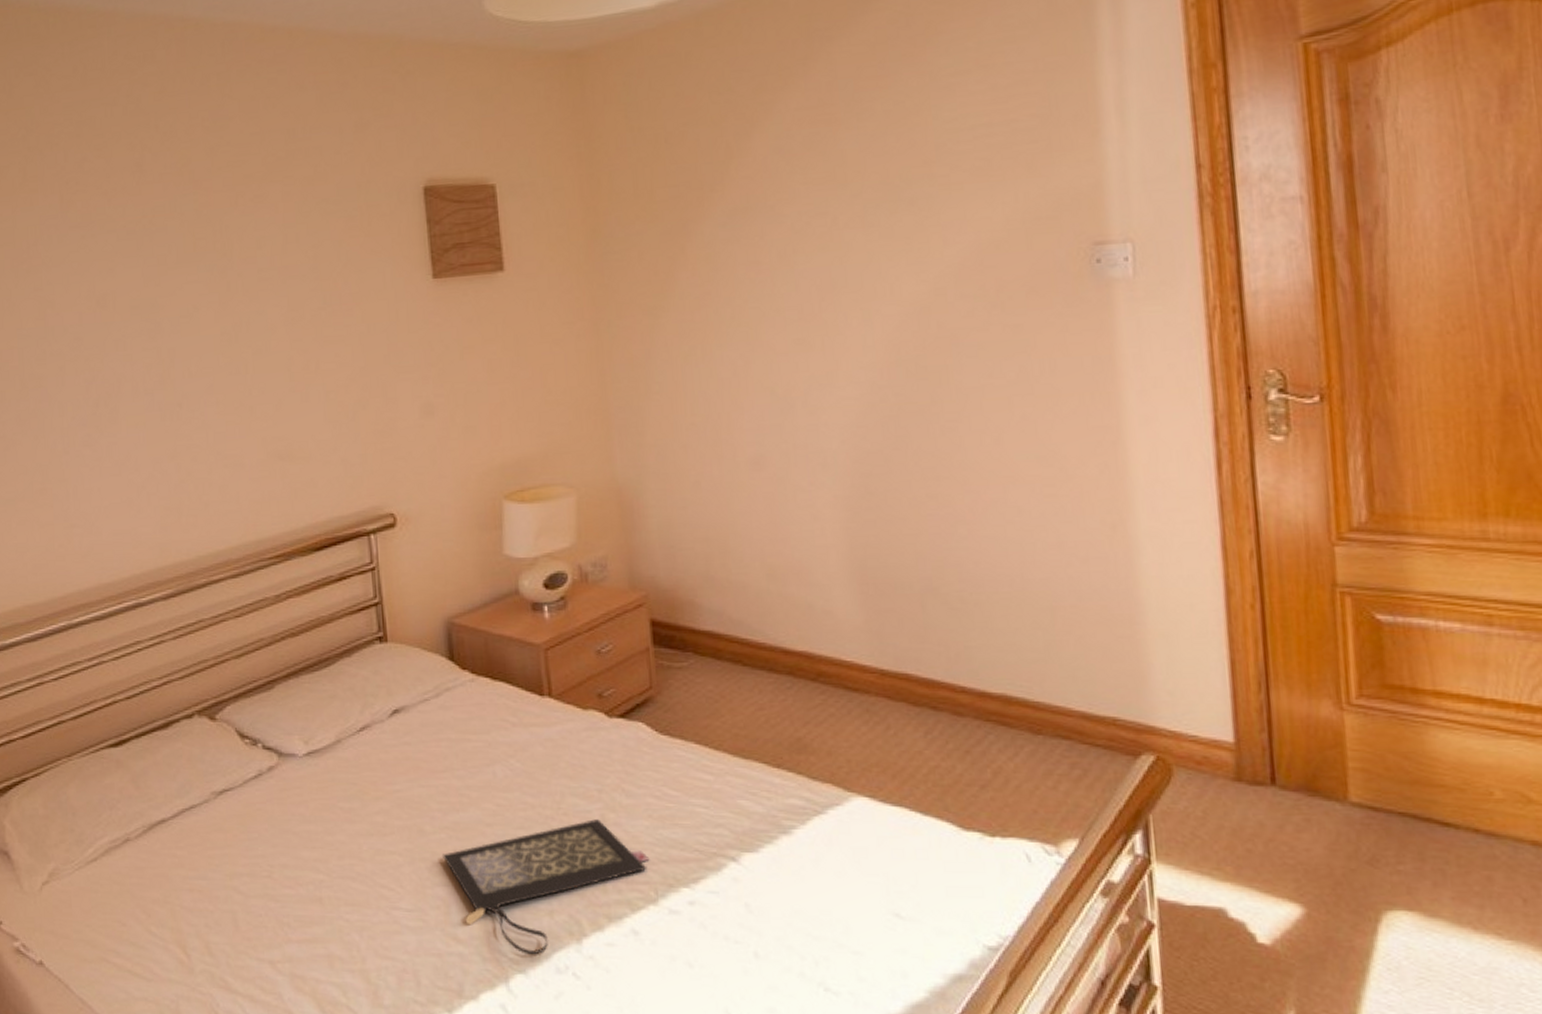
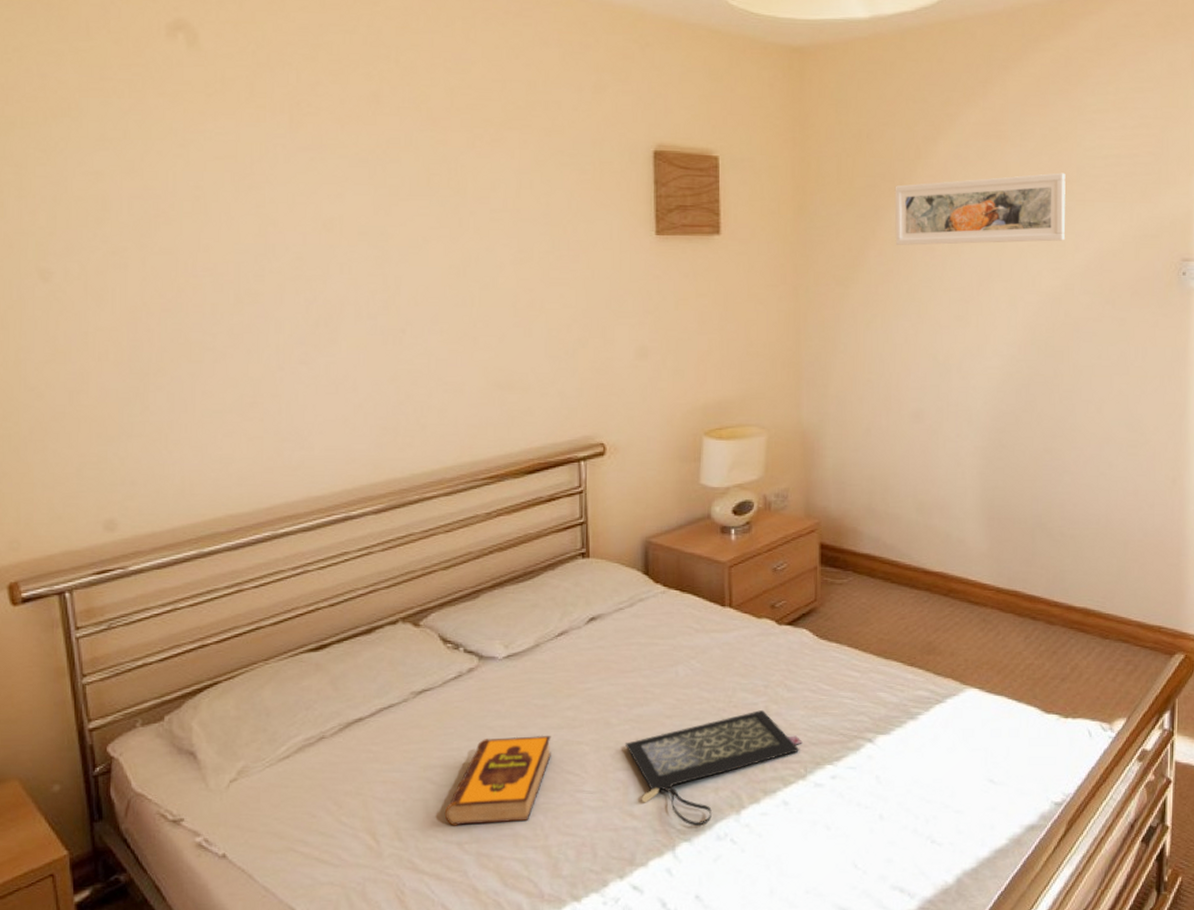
hardback book: none [254,842,363,942] -> present [444,735,552,826]
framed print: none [704,153,928,262] -> present [894,172,1066,245]

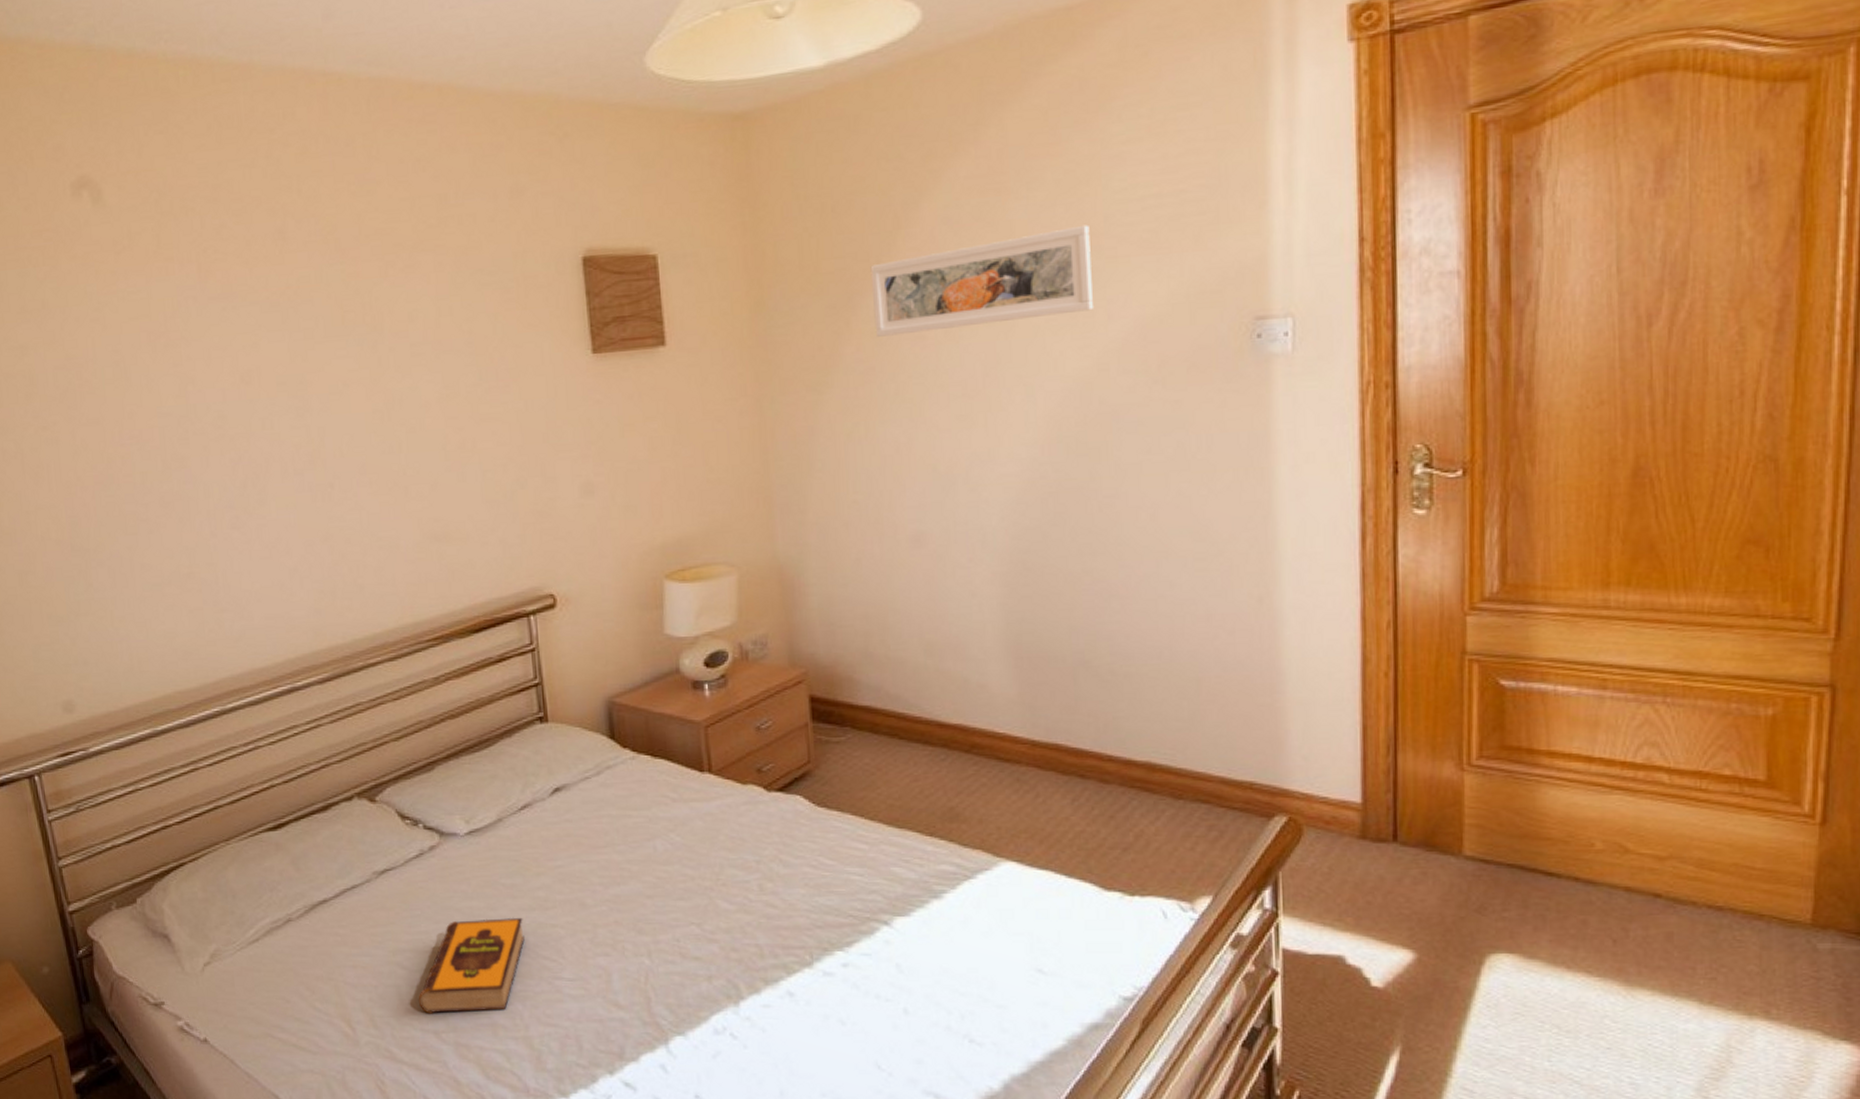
clutch bag: present [624,710,803,827] -> none [603,889,806,1019]

